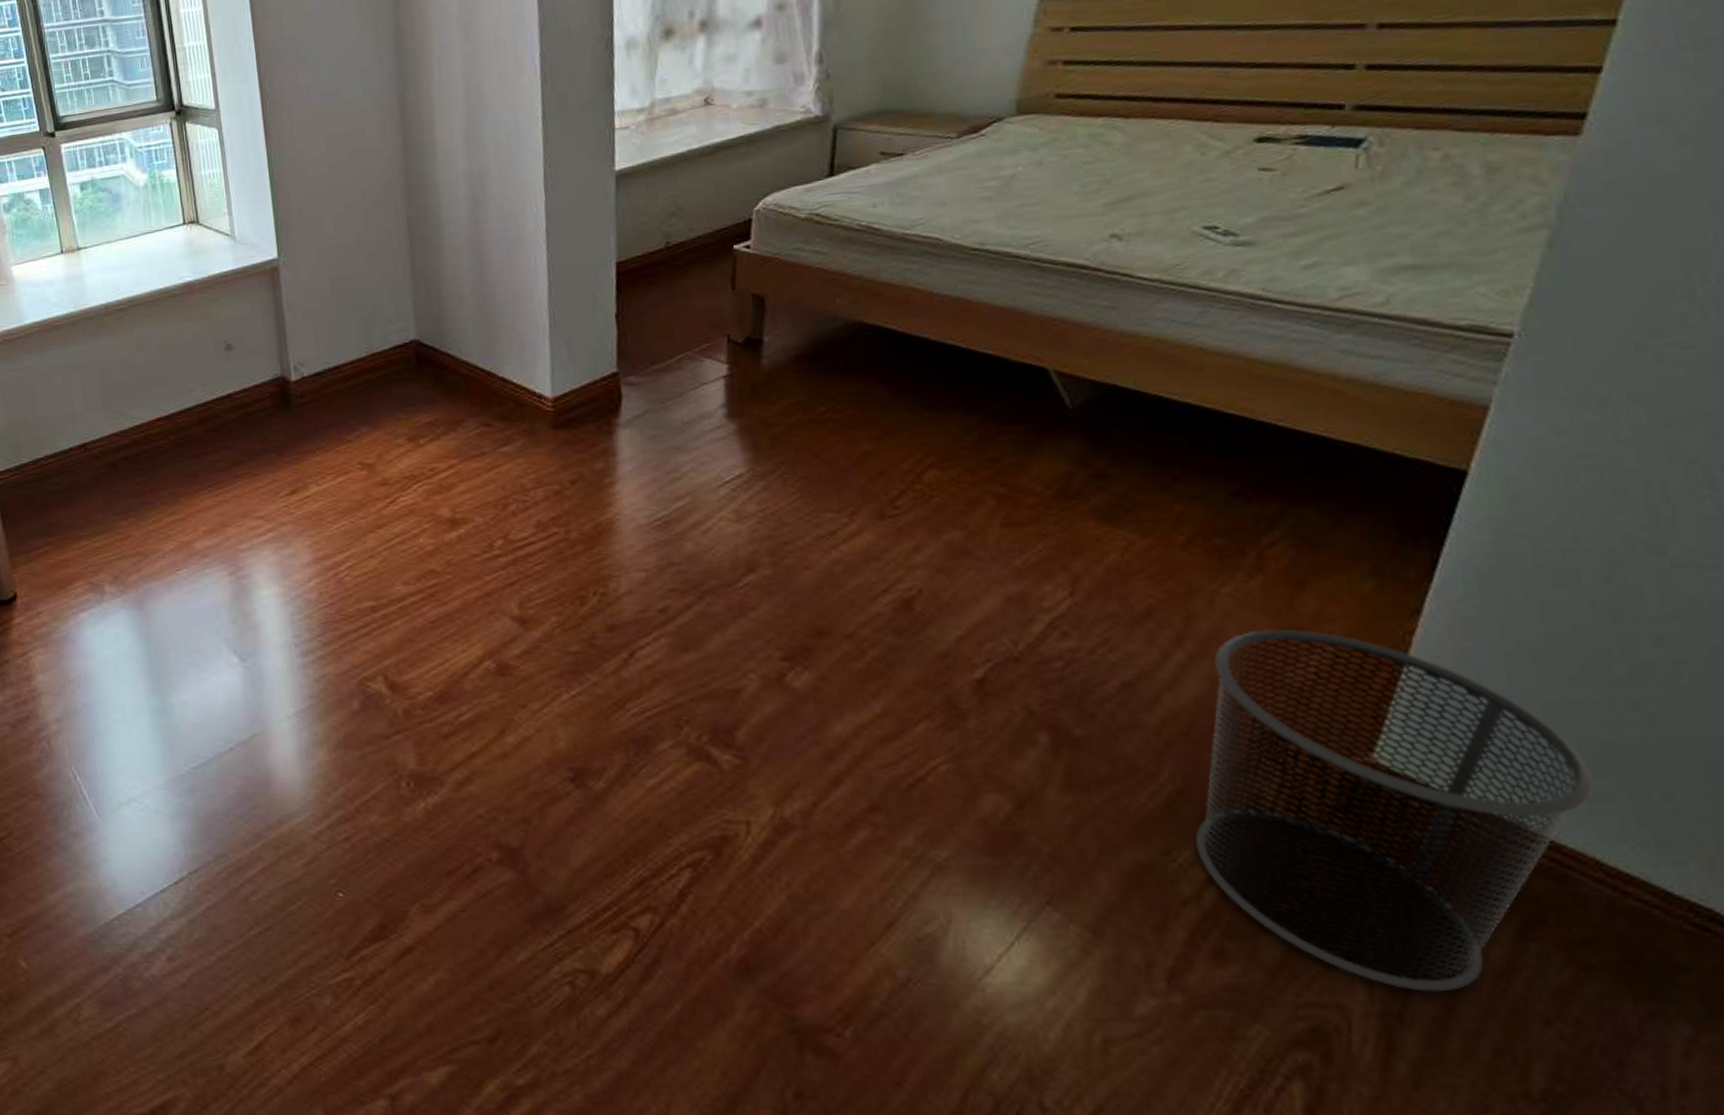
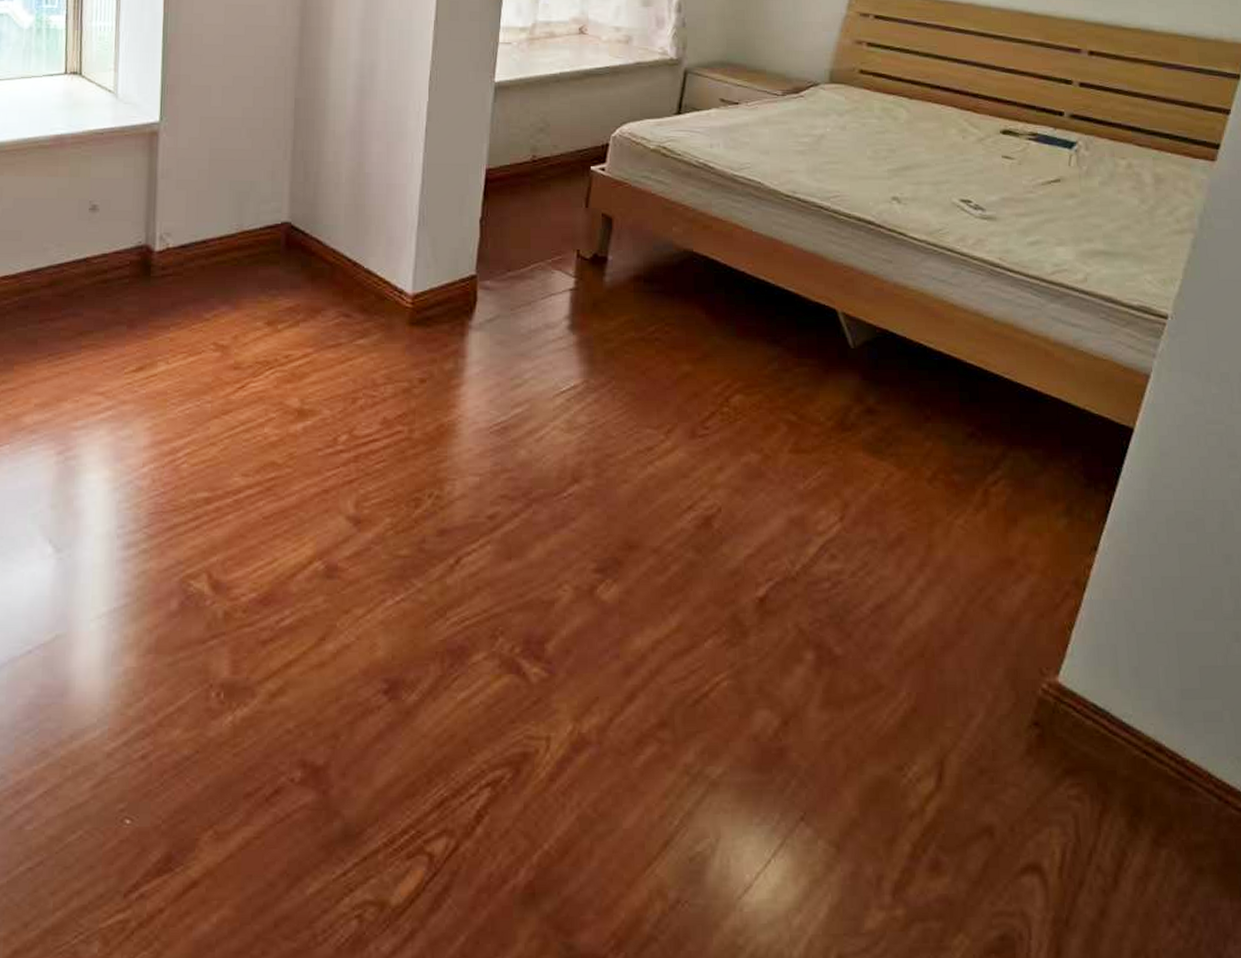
waste bin: present [1195,628,1594,992] -> none [922,559,1209,897]

